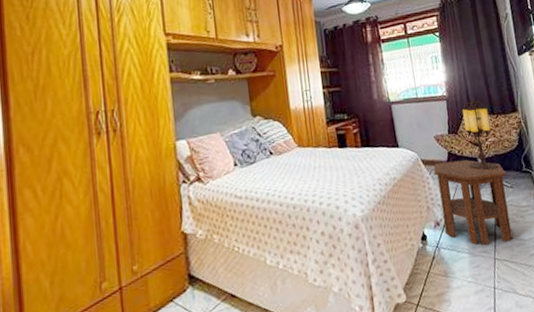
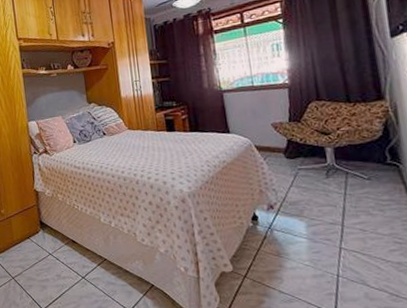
side table: present [433,159,513,246] -> none [269,148,366,234]
table lamp: present [461,99,499,170] -> none [307,87,352,160]

